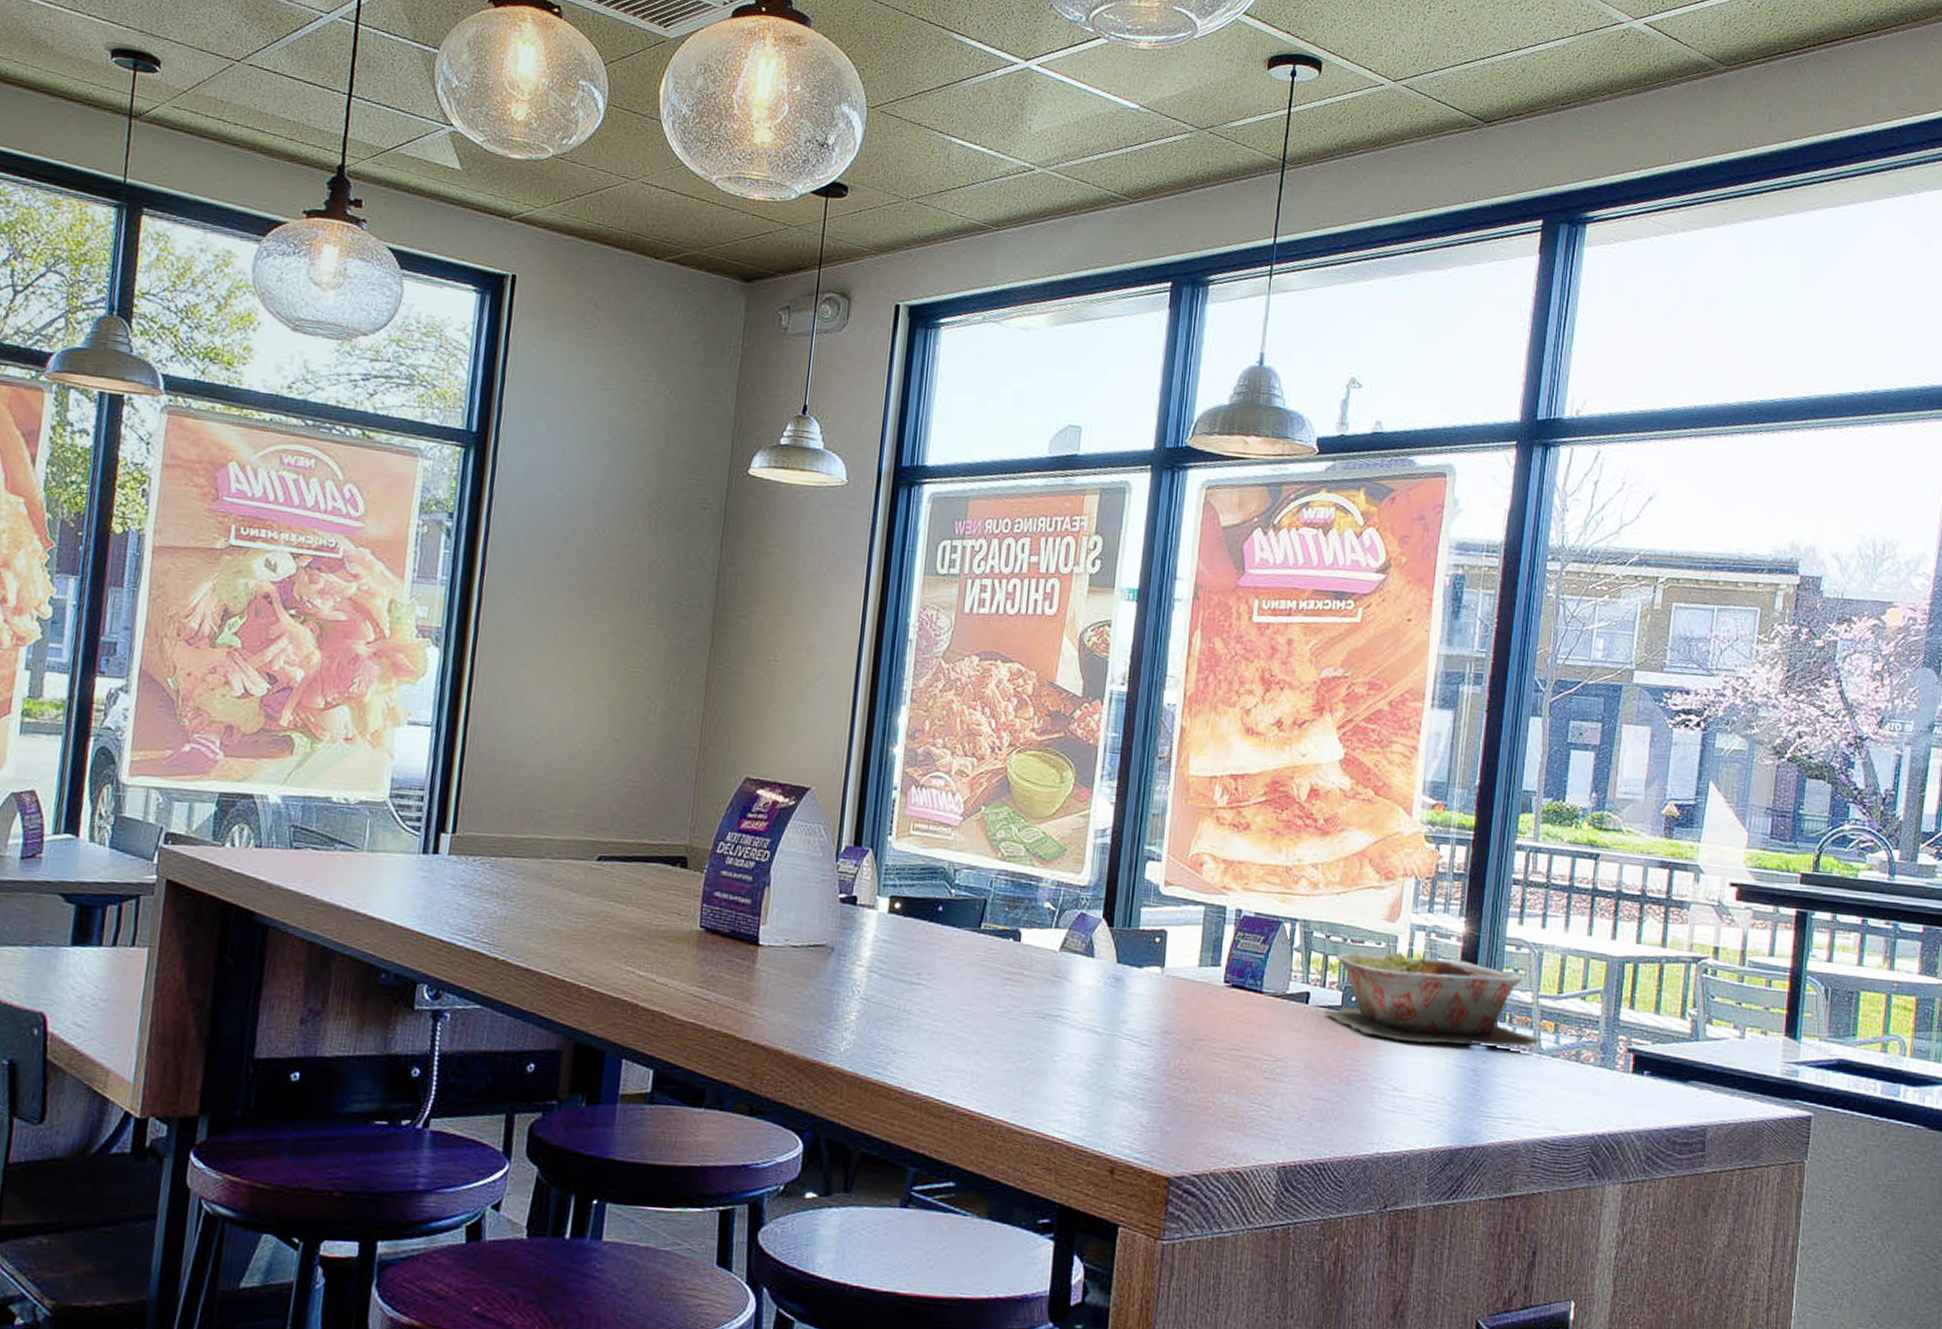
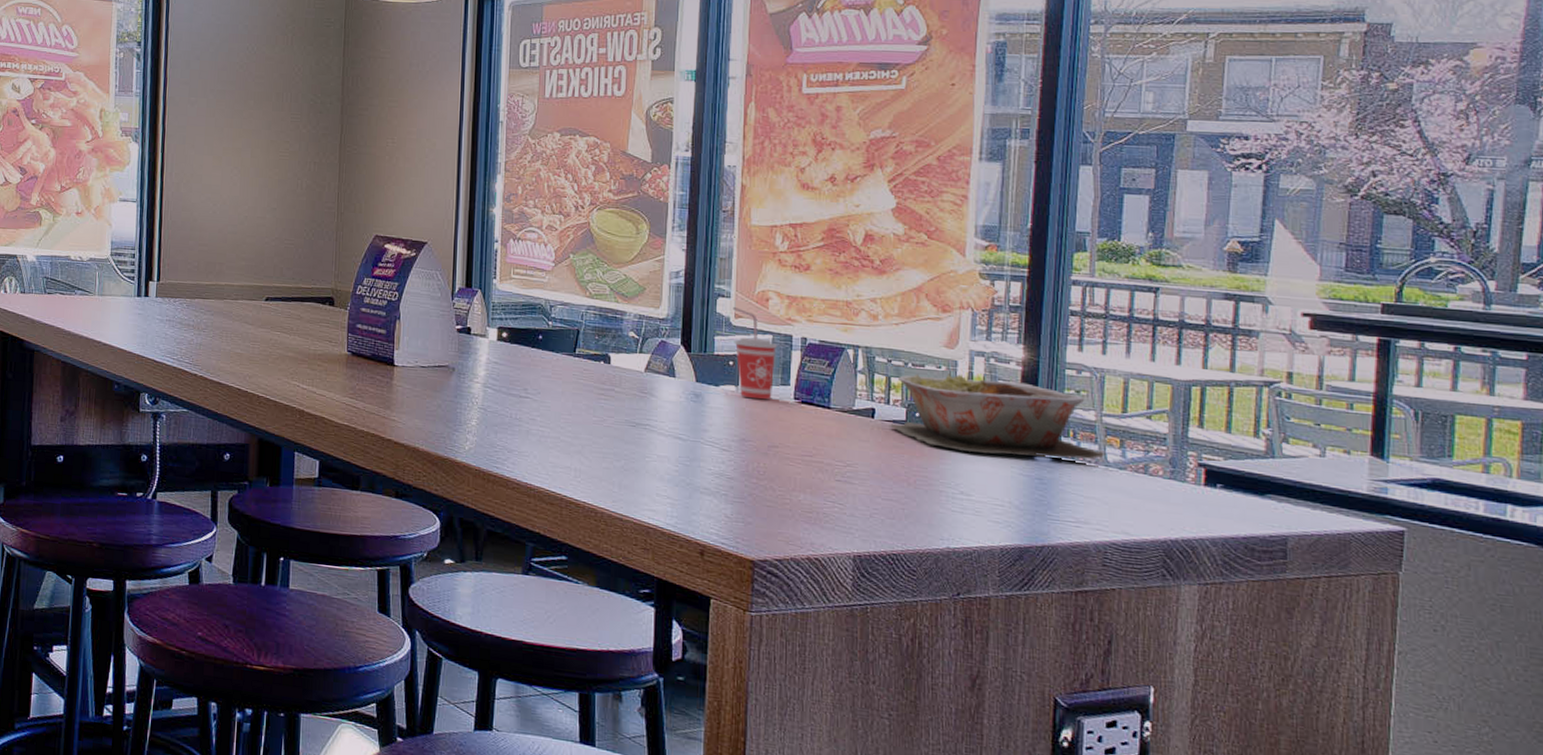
beverage cup: none [1162,873,1209,984] -> present [733,307,777,400]

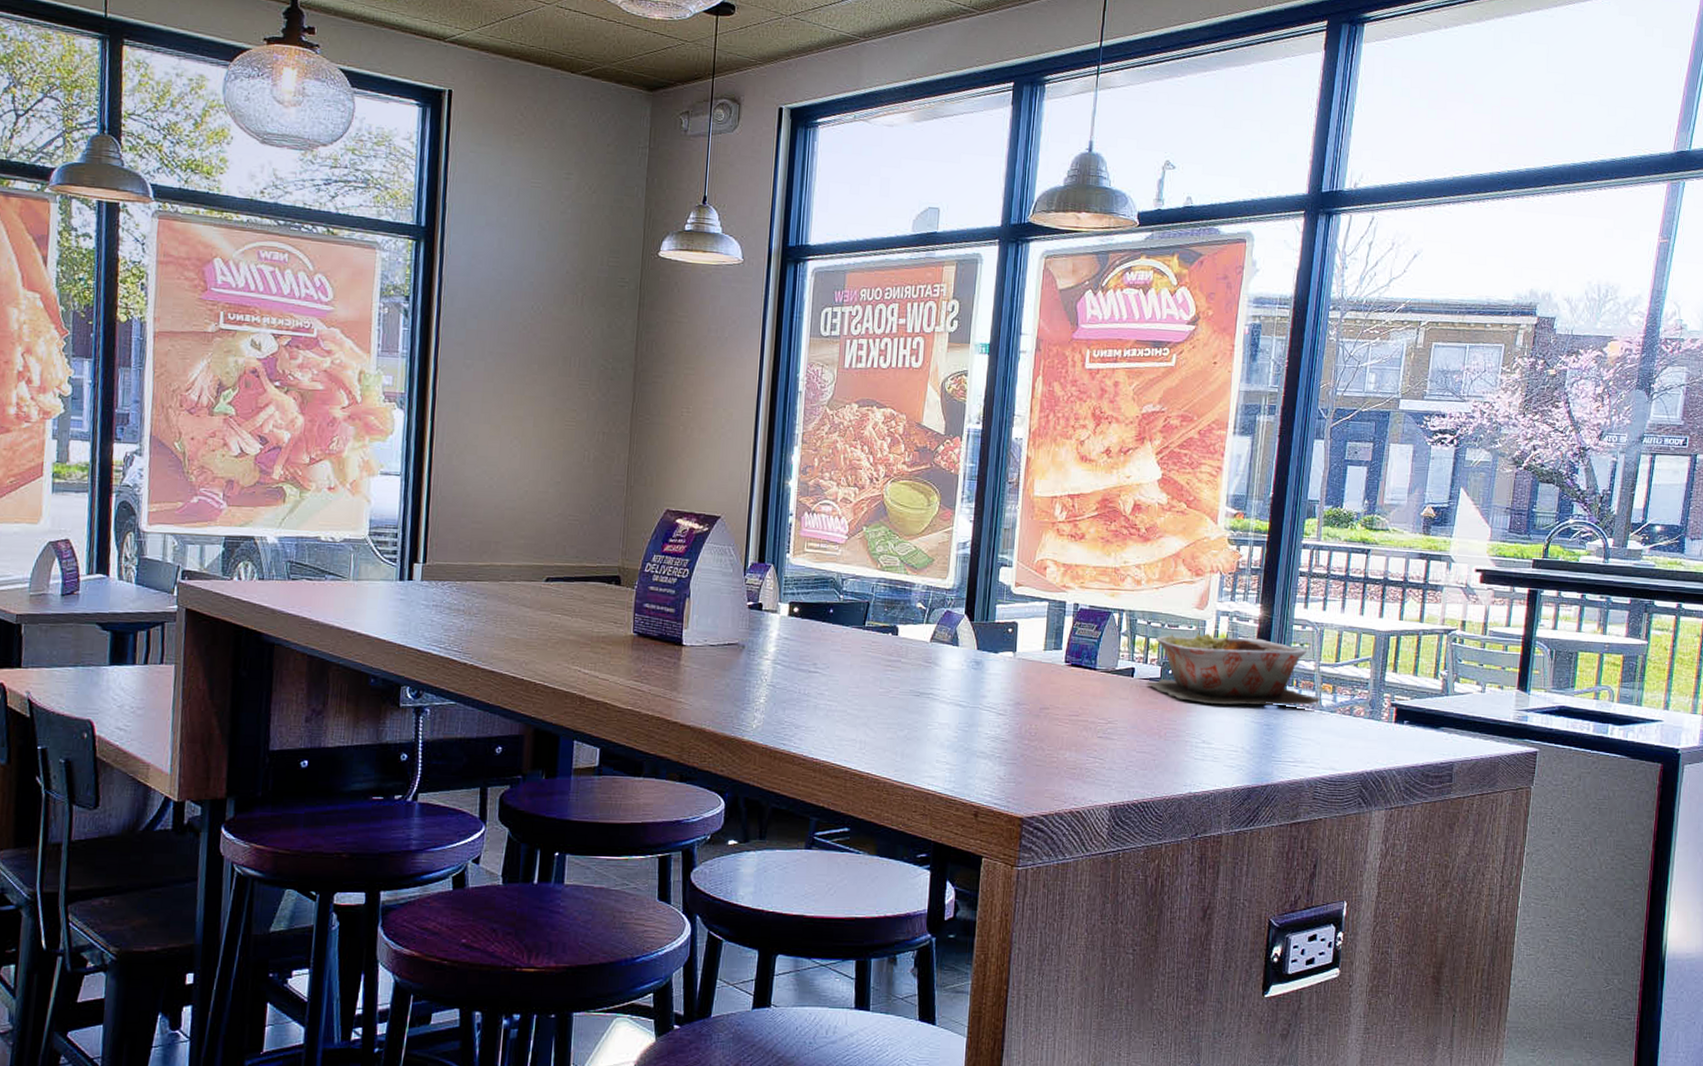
beverage cup: present [733,307,777,400] -> none [1013,576,1052,664]

